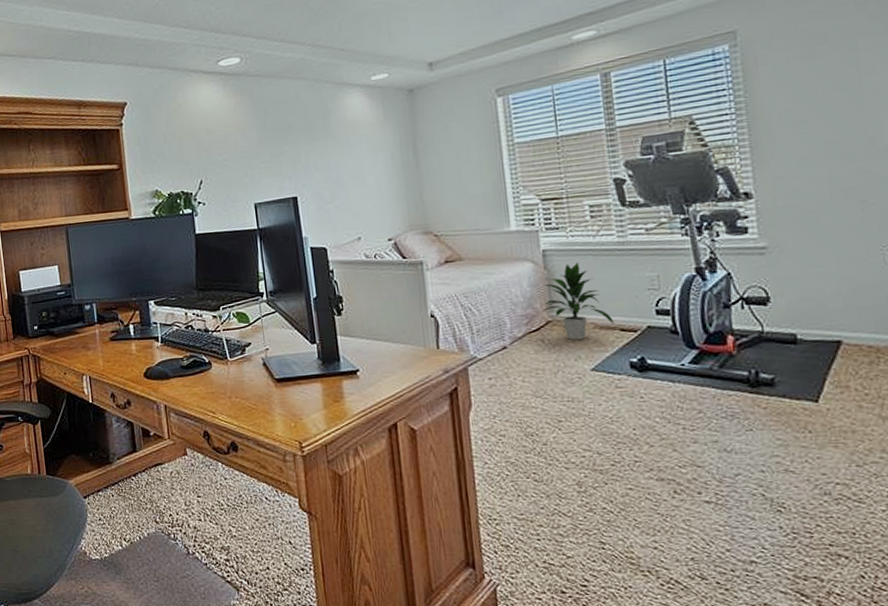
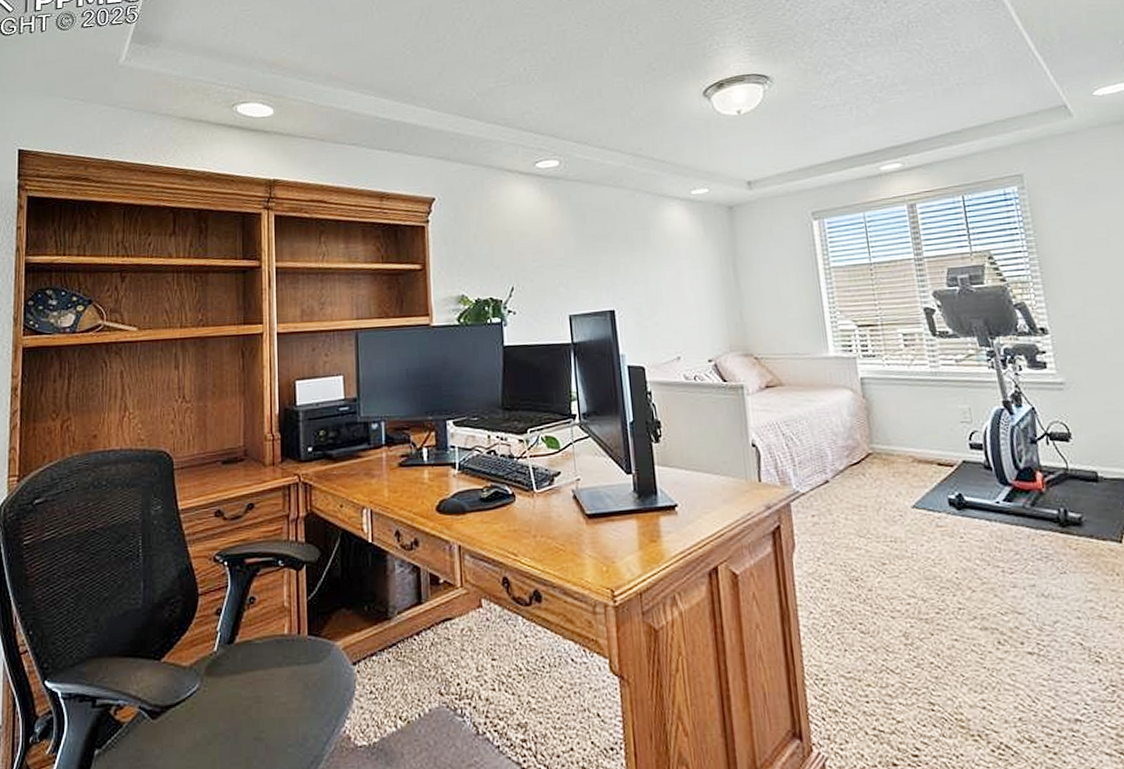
indoor plant: present [541,262,615,340] -> none [861,392,932,475]

